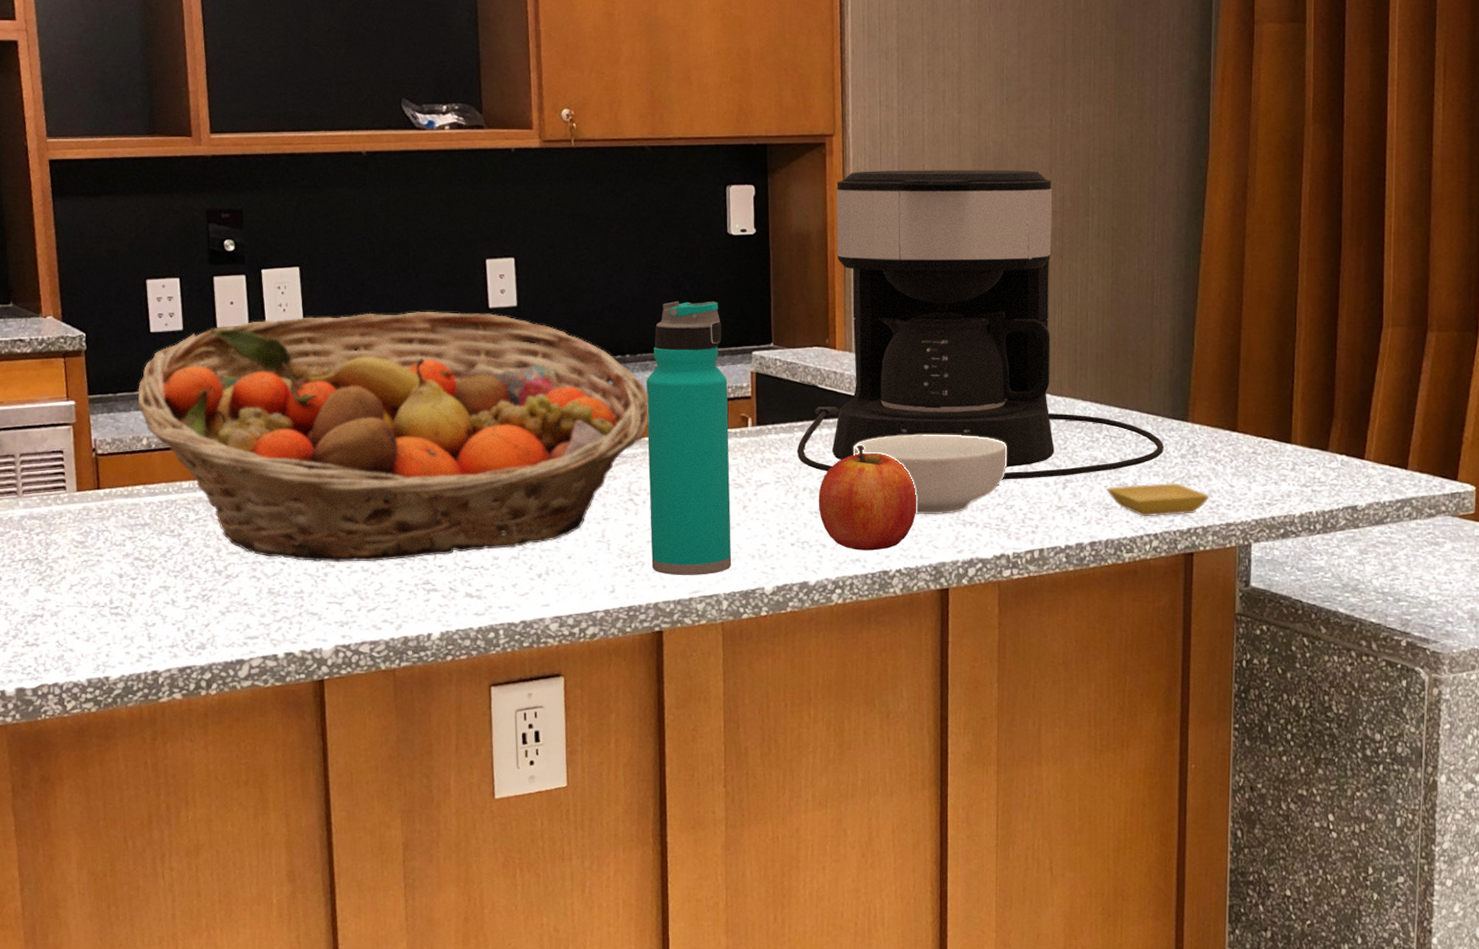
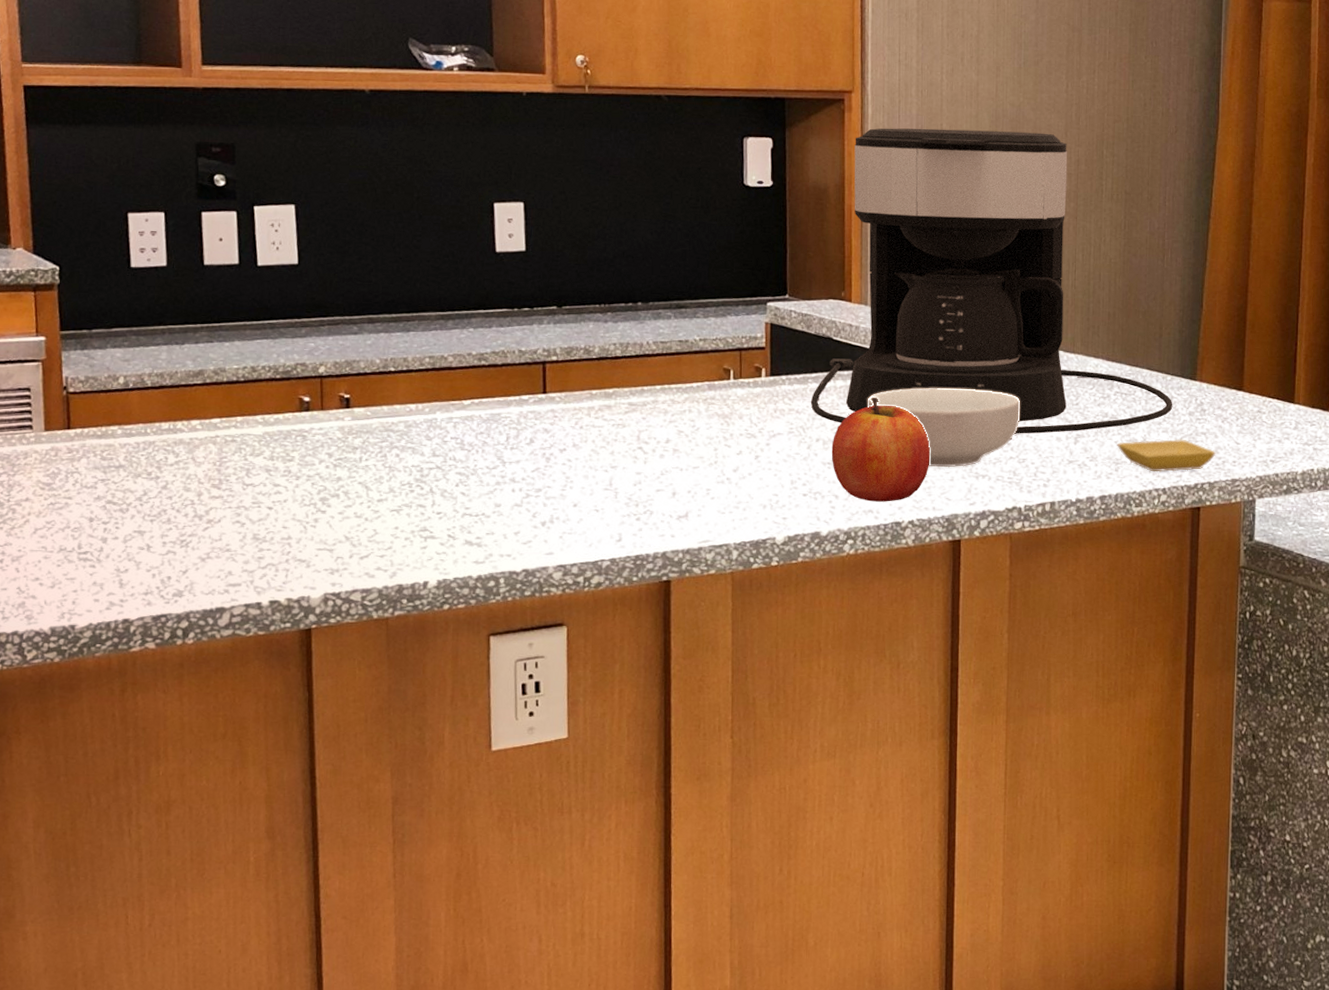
fruit basket: present [137,312,648,563] -> none [114,253,660,509]
water bottle: present [646,301,732,576] -> none [658,251,743,525]

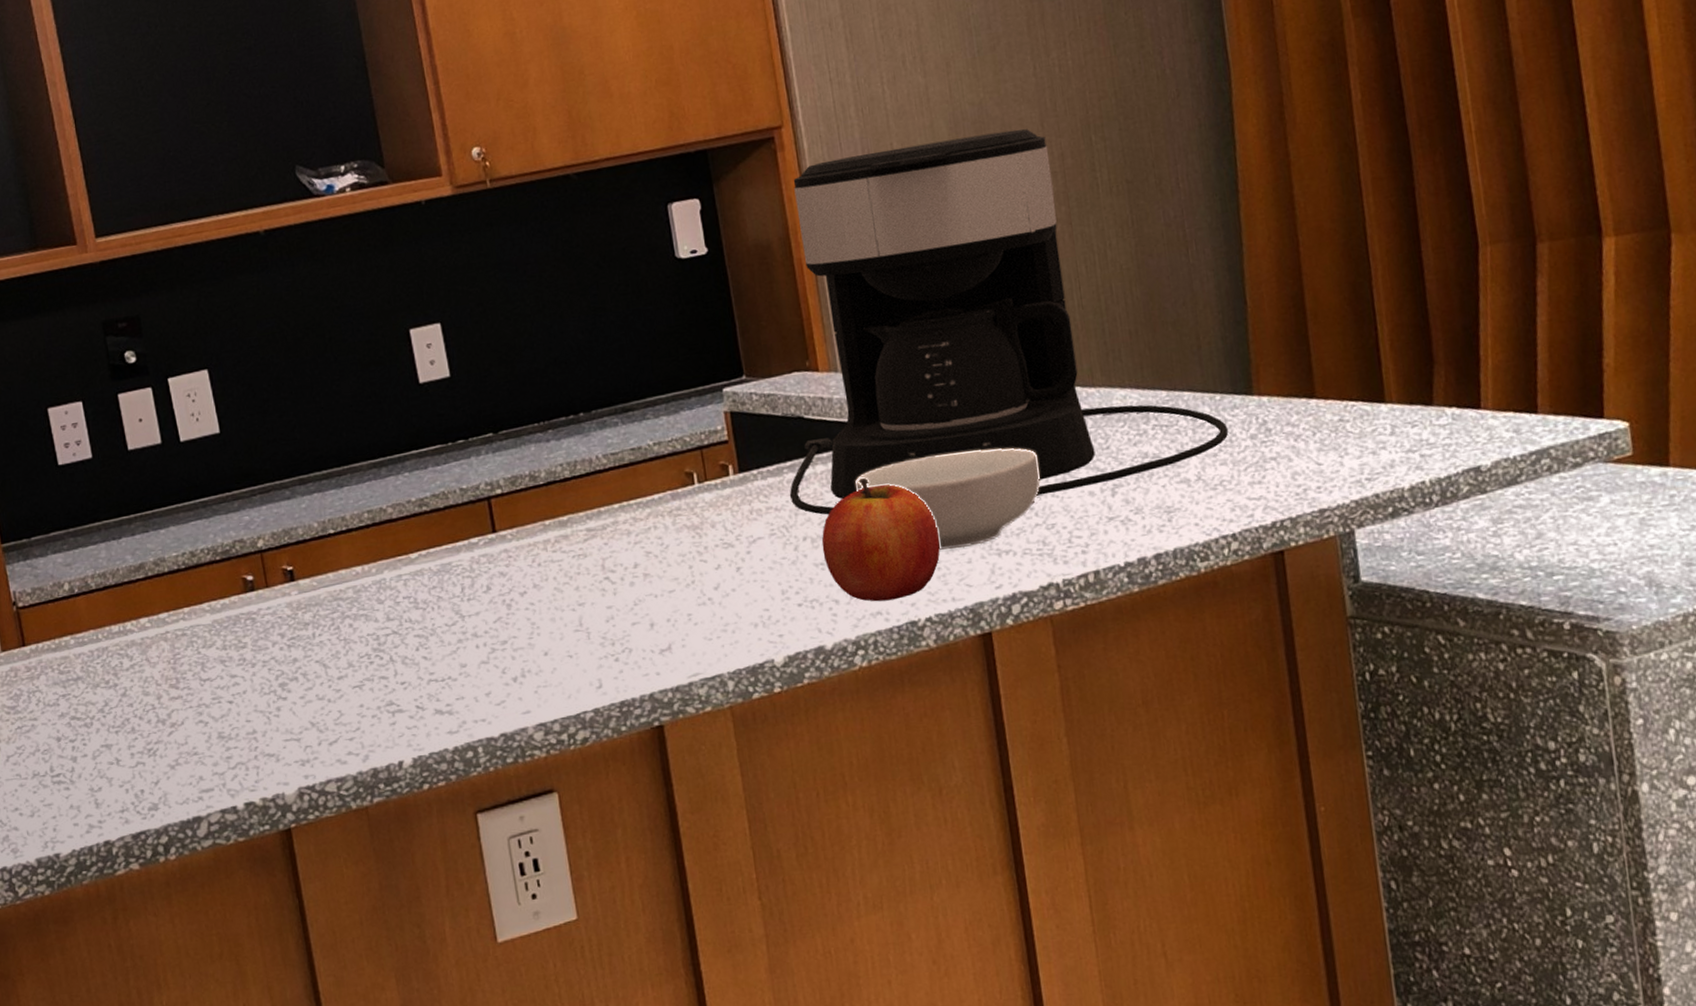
saucer: present [1117,439,1216,472] -> none [1165,469,1294,516]

